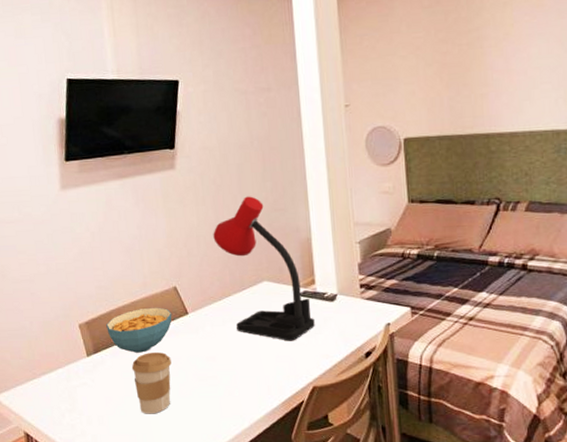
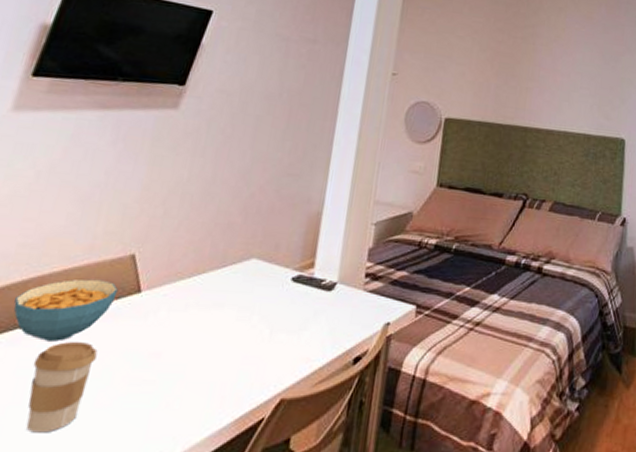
desk lamp: present [213,196,315,341] -> none [201,154,303,338]

